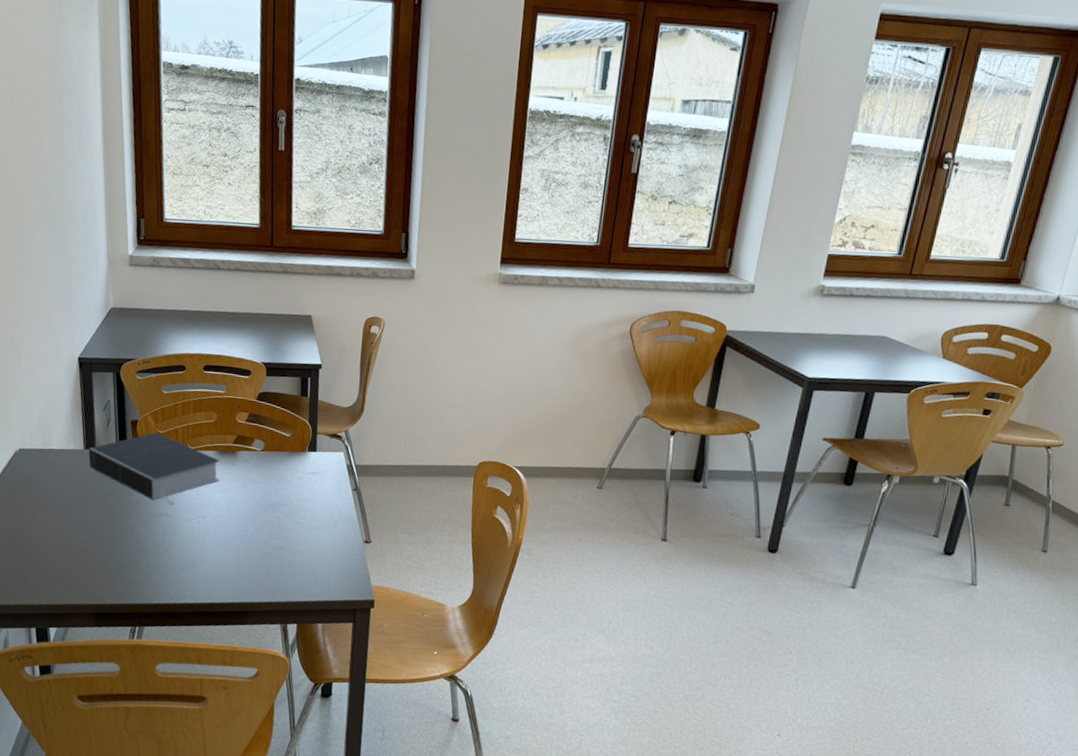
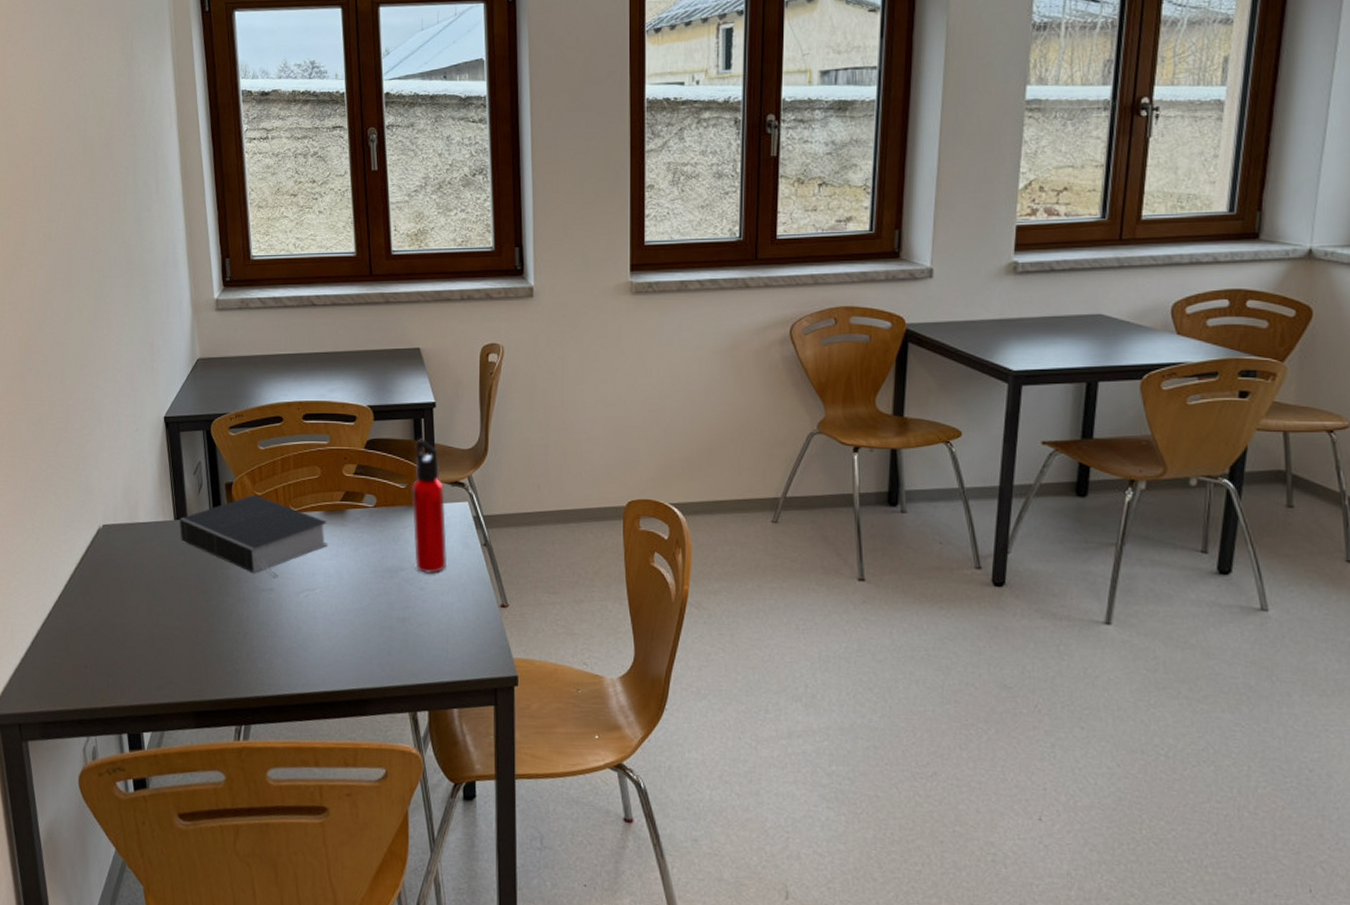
water bottle: none [294,395,324,511] -> present [412,438,448,574]

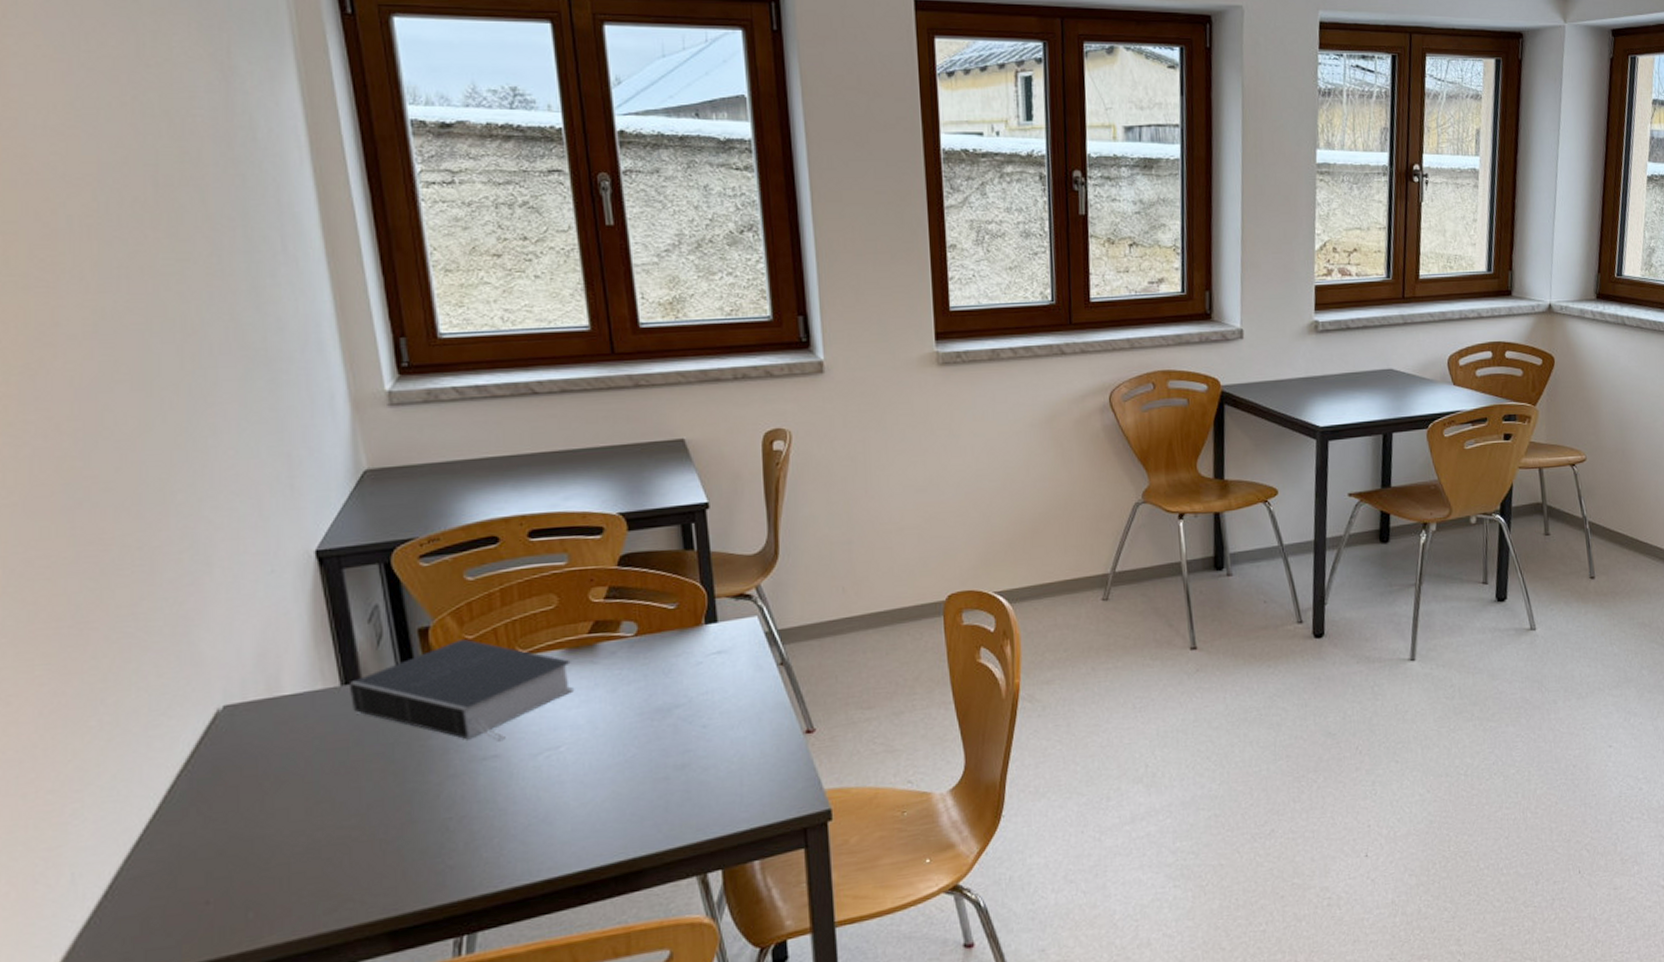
water bottle: present [412,438,448,574] -> none [684,547,736,707]

